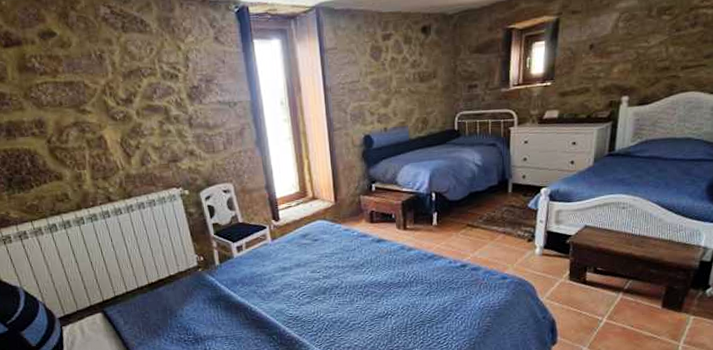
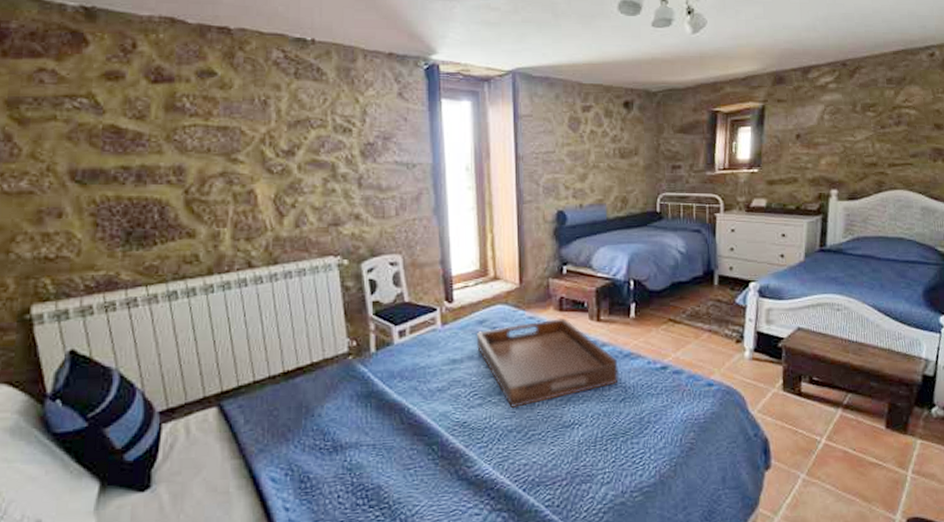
serving tray: none [300,229,424,304] -> present [476,318,619,408]

